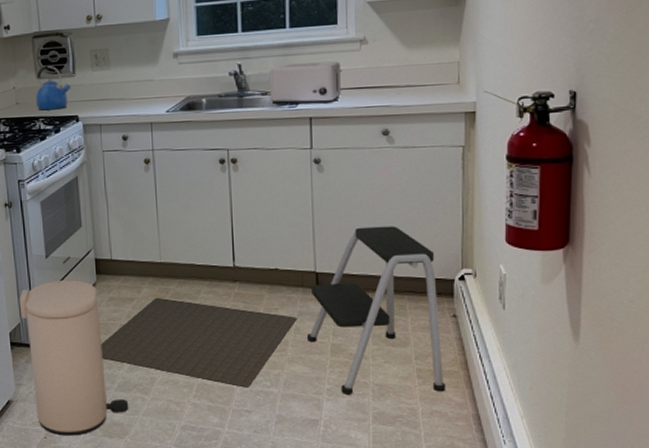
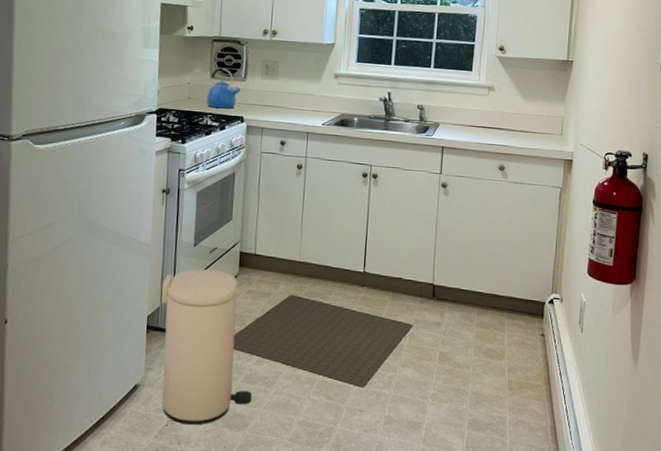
toaster: present [269,61,342,105] -> none [411,97,472,138]
step stool: present [306,226,446,394] -> none [419,248,532,404]

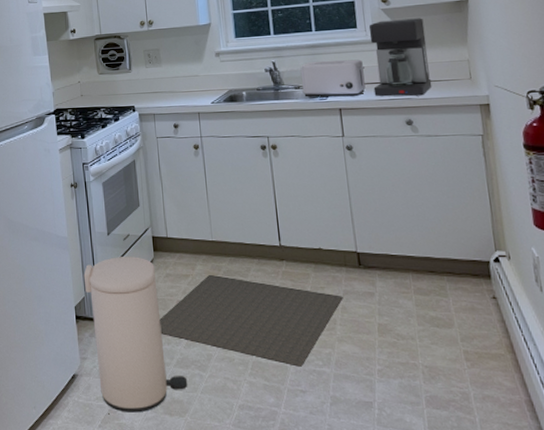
kettle: present [206,67,241,109] -> none [97,63,128,102]
toaster: none [411,97,472,138] -> present [300,59,366,98]
coffee maker: none [476,67,532,145] -> present [368,18,432,97]

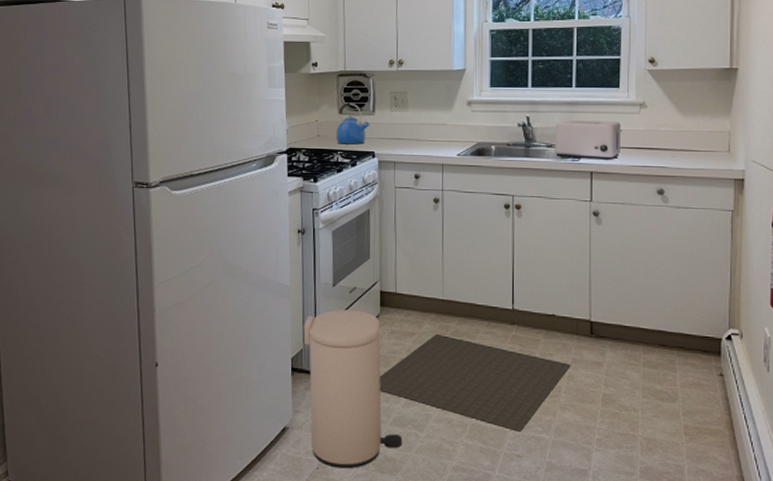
kettle: none [97,63,128,102] -> present [335,102,370,145]
coffee maker: present [368,18,432,97] -> none [628,82,689,165]

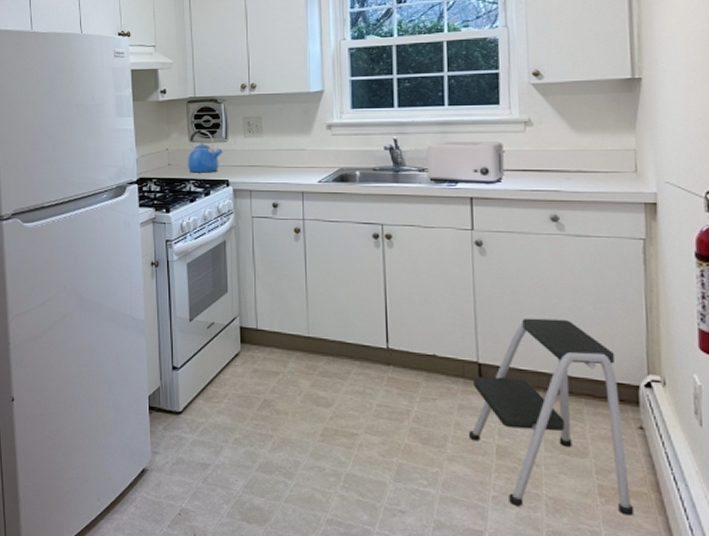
pedal bin: present [303,309,403,469] -> none [160,346,270,516]
doormat: present [379,333,571,432] -> none [243,373,458,485]
step stool: none [579,280,712,451] -> present [468,318,635,516]

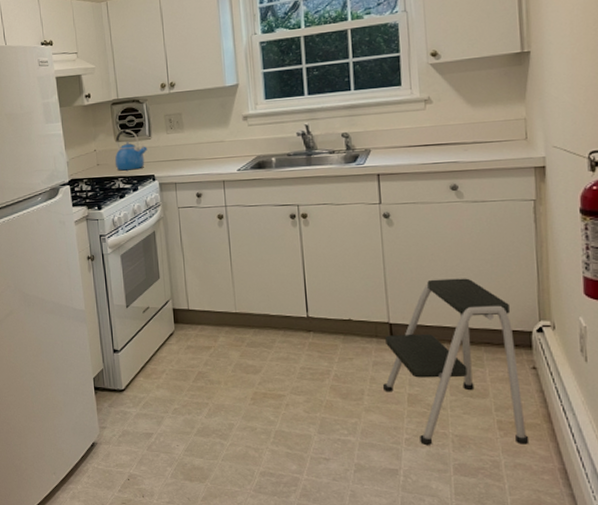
toaster: present [426,140,505,185] -> none [335,120,408,163]

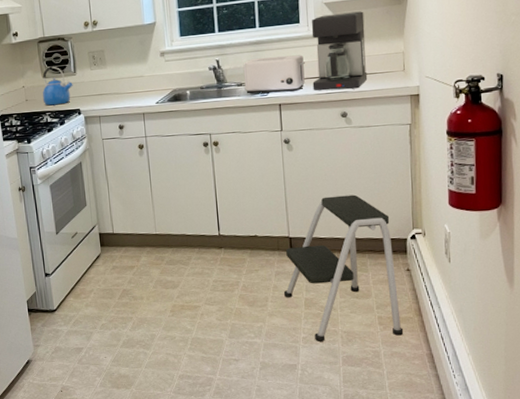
toaster: none [335,120,408,163] -> present [243,55,305,94]
coffee maker: none [414,72,482,161] -> present [311,11,368,91]

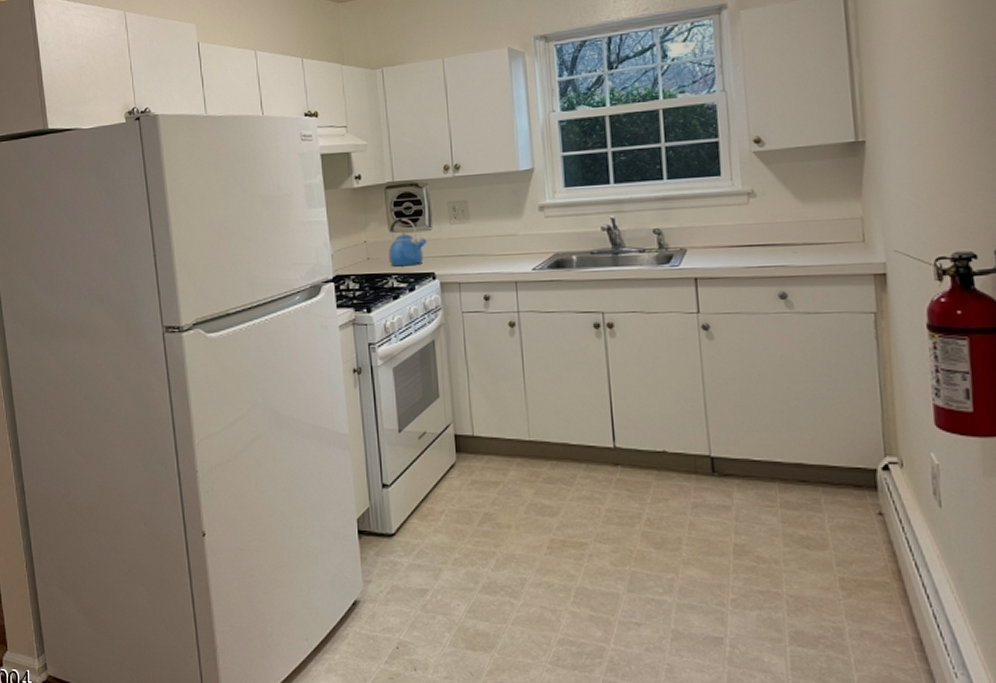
toaster: present [243,55,305,94] -> none [646,216,729,264]
step stool: present [283,194,404,342] -> none [703,403,878,608]
coffee maker: present [311,11,368,91] -> none [736,163,814,264]

